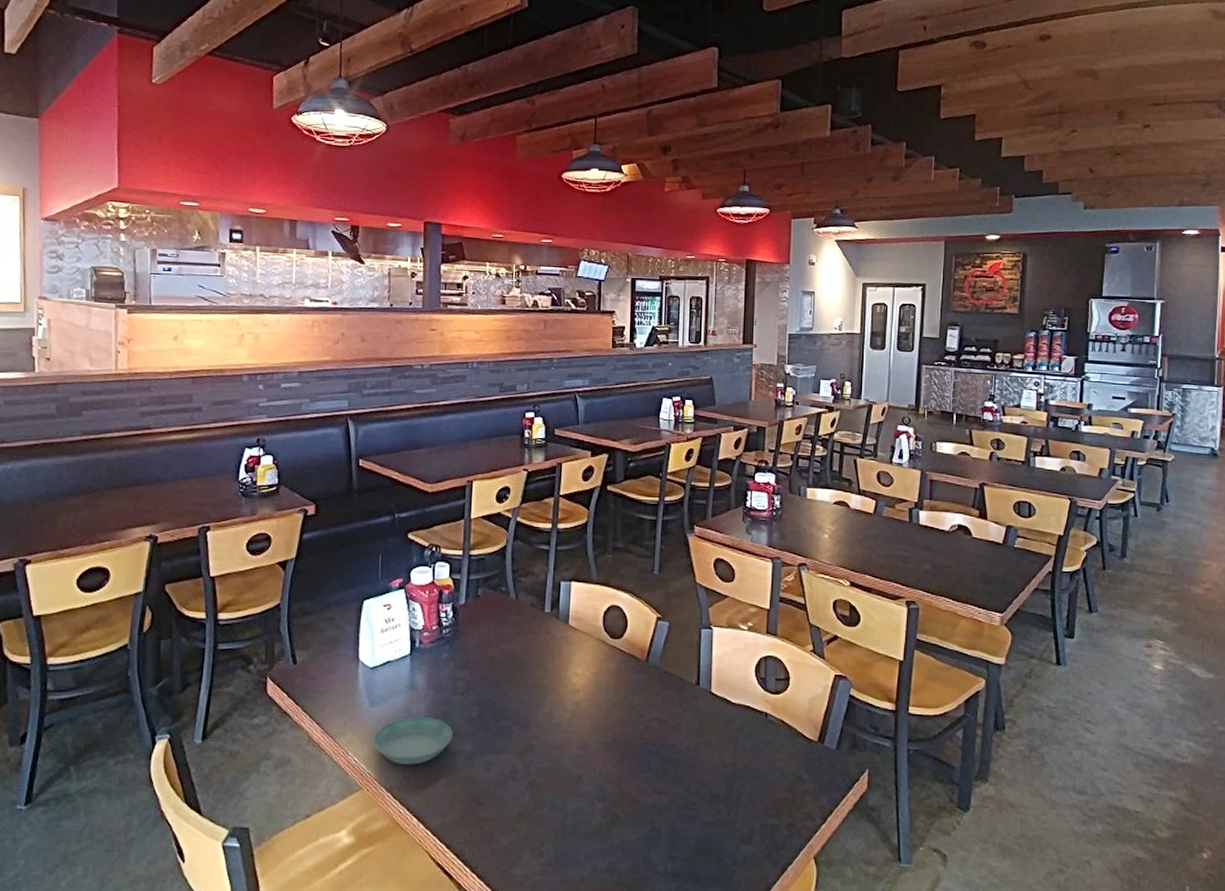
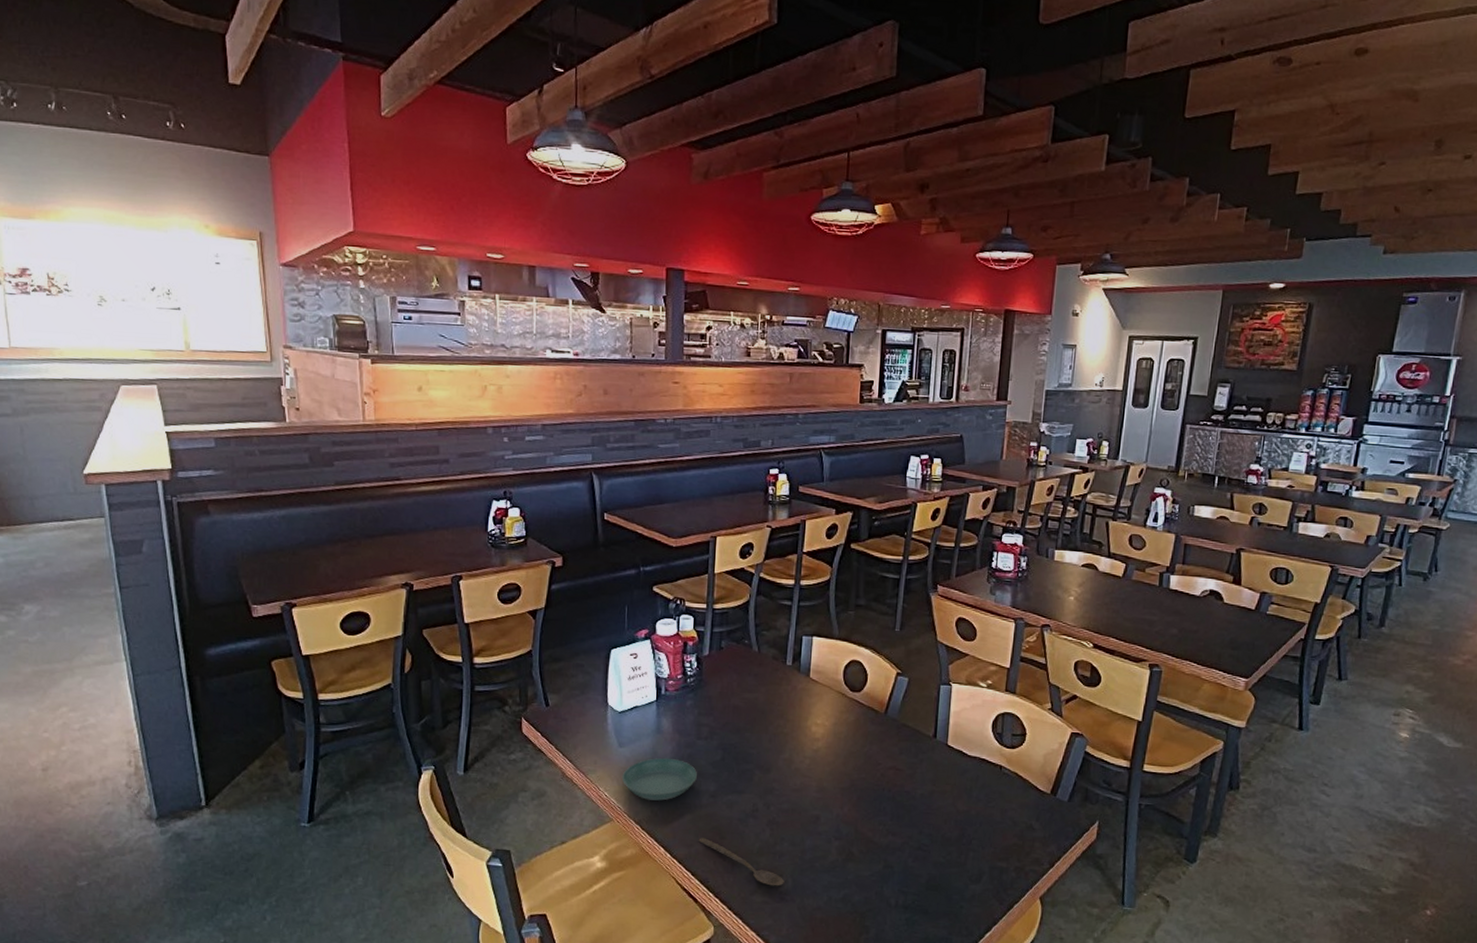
spoon: none [454,803,546,857] -> present [698,837,784,886]

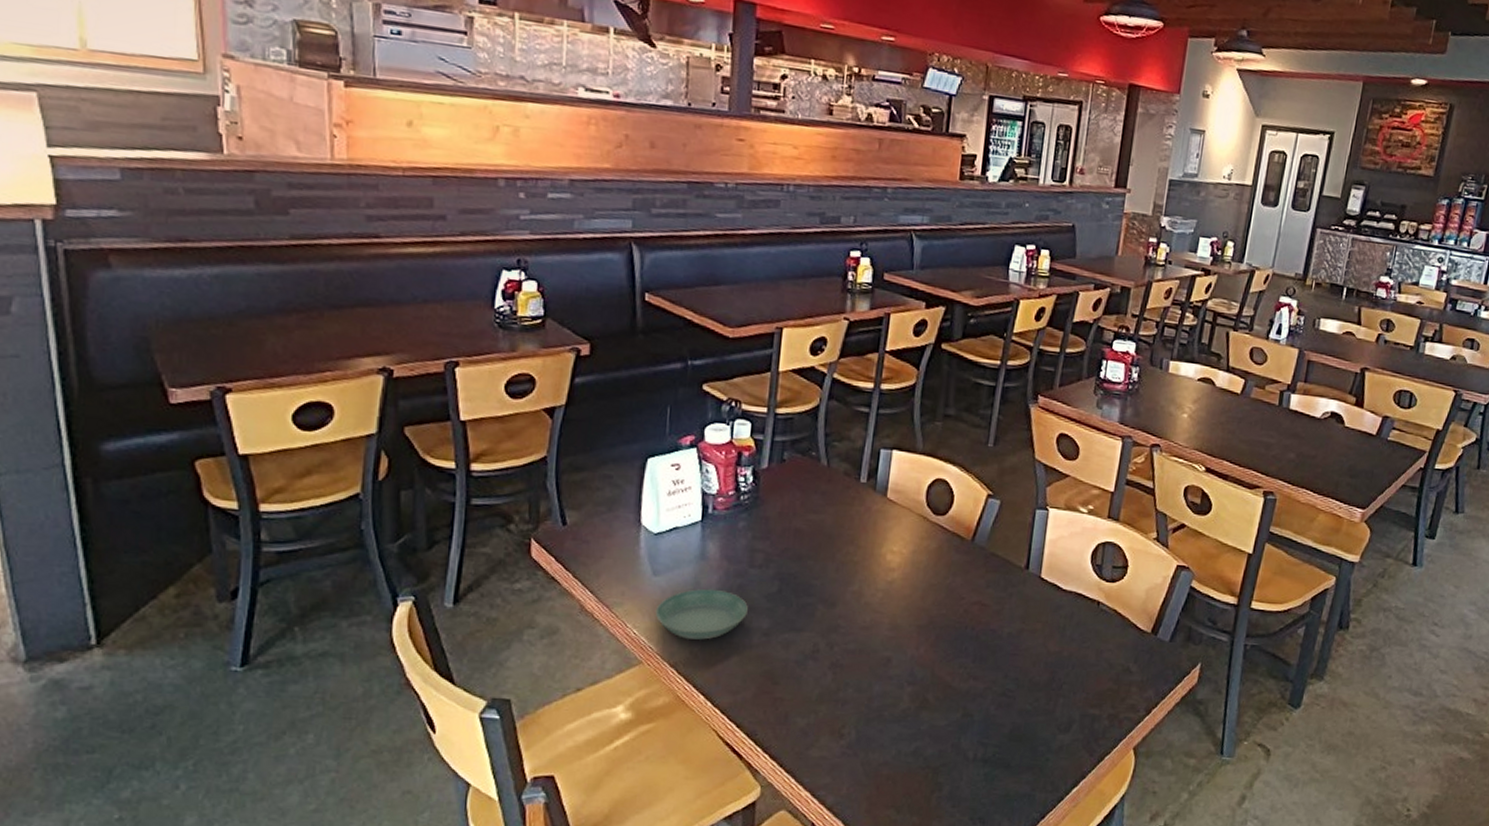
spoon: present [698,837,784,886] -> none [746,682,847,739]

